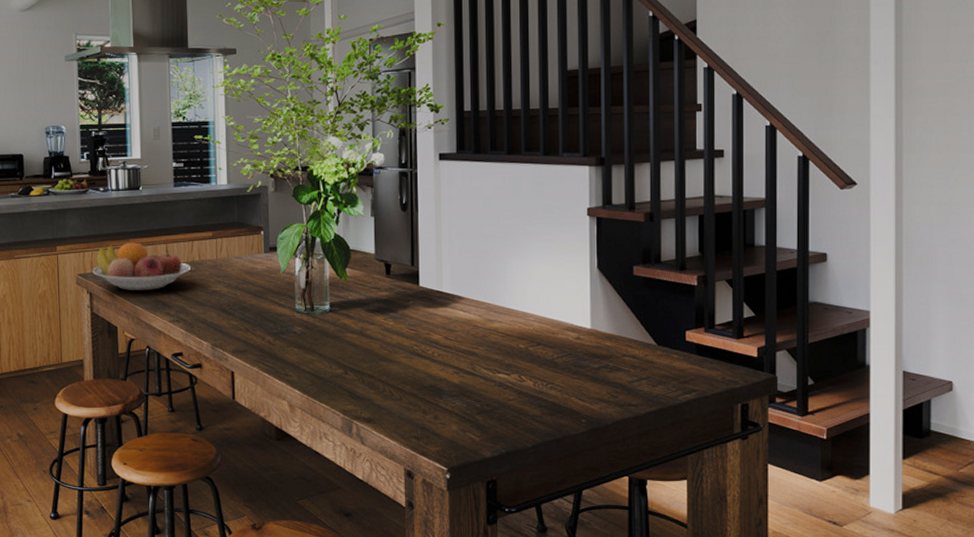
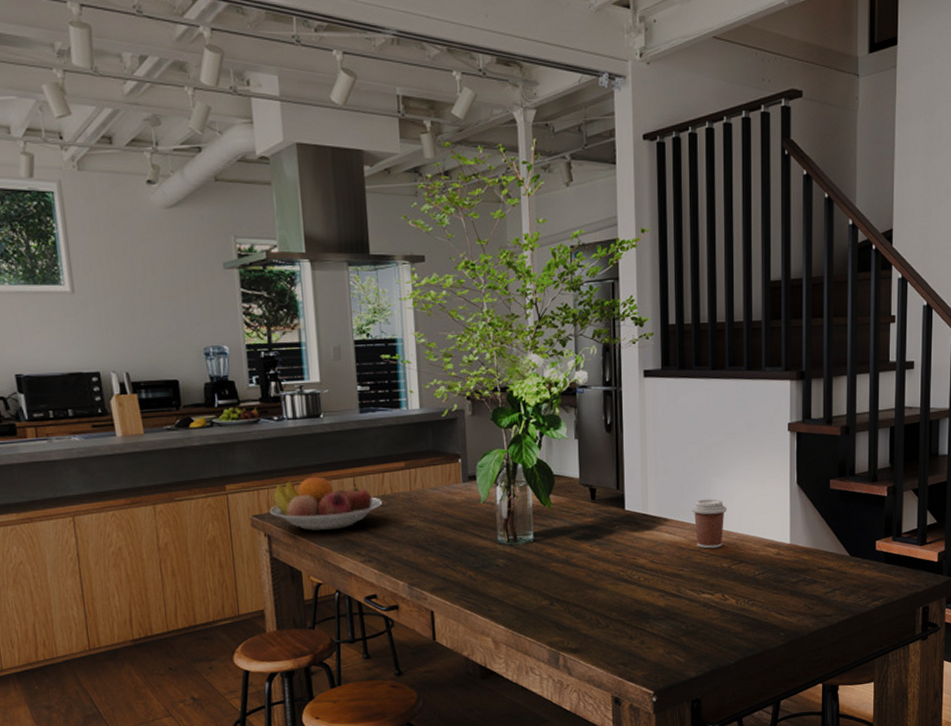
coffee cup: none [487,279,524,329] -> present [691,499,728,549]

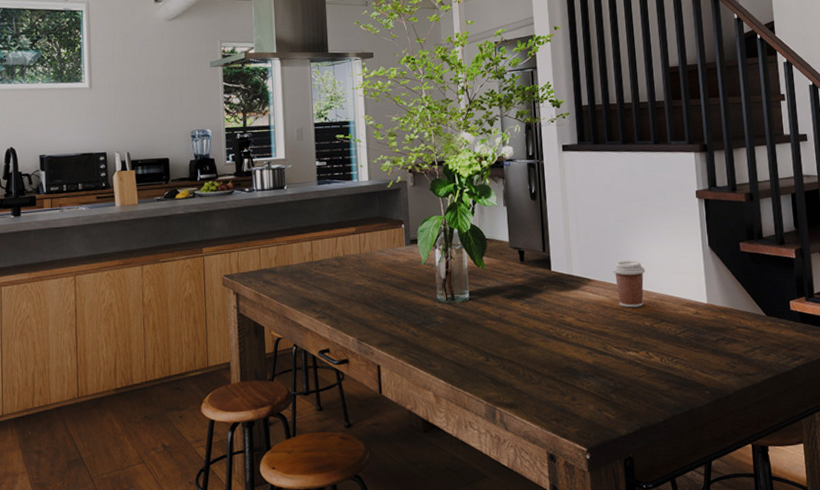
fruit bowl: present [269,477,382,531] -> none [238,241,335,289]

